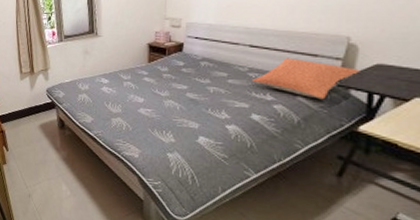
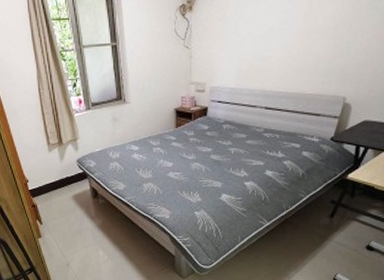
pillow: present [251,58,360,100] -> none [266,118,352,154]

